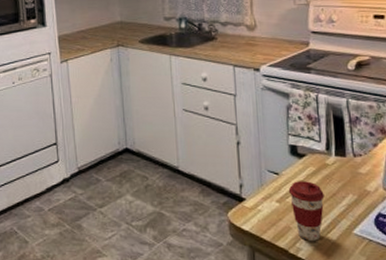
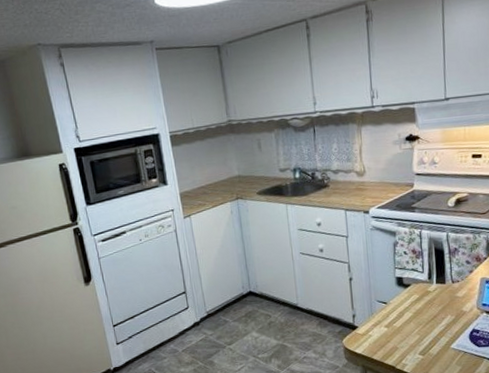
coffee cup: present [288,181,325,241] -> none [395,307,427,357]

